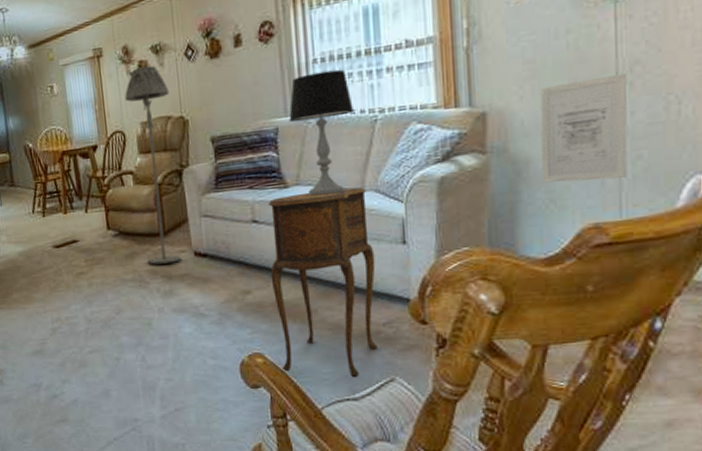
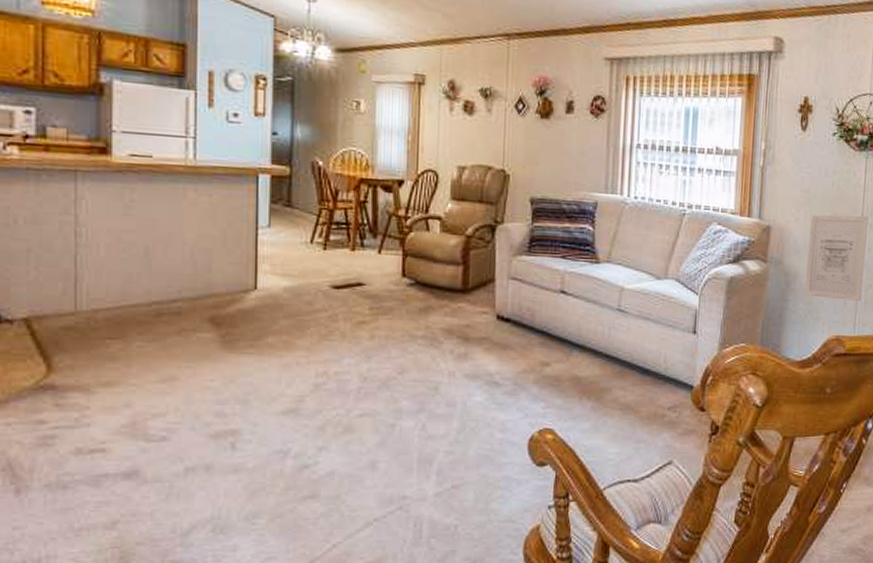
floor lamp: present [125,65,182,265] -> none [443,107,494,324]
side table: present [268,187,378,378] -> none [570,271,669,460]
table lamp: present [289,69,354,196] -> none [608,156,667,277]

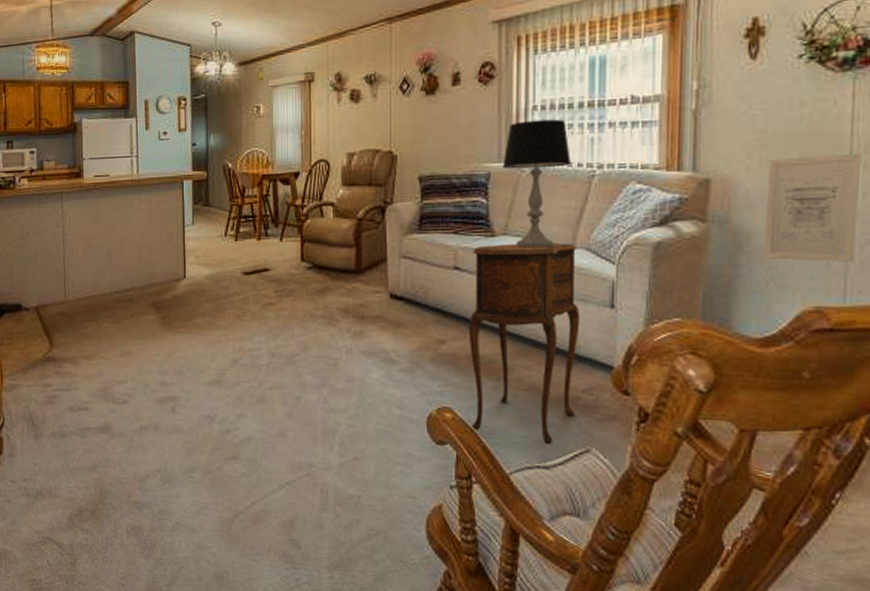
side table: none [570,271,669,460] -> present [468,243,580,445]
table lamp: none [608,156,667,277] -> present [502,119,571,248]

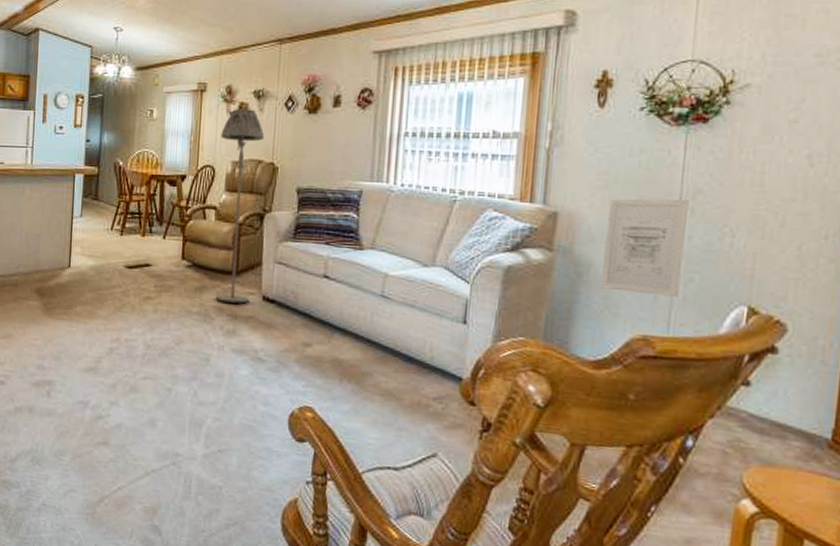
floor lamp: none [333,96,380,303] -> present [215,109,265,303]
side table: present [468,243,580,445] -> none [329,257,436,448]
table lamp: present [502,119,571,248] -> none [374,145,436,264]

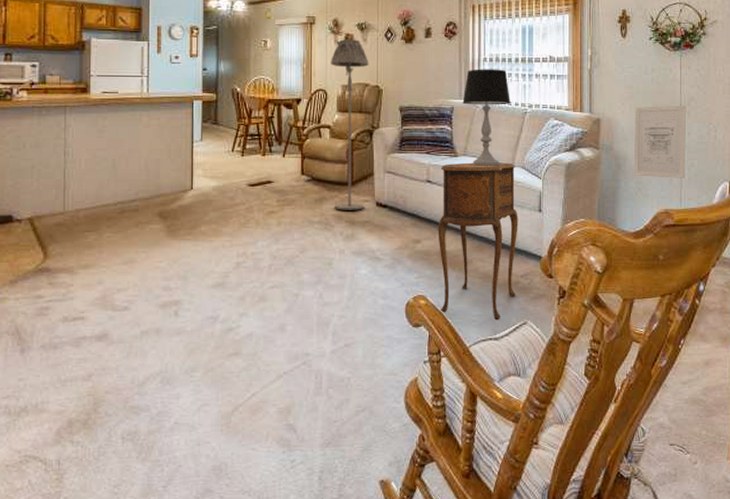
side table: none [329,257,436,448] -> present [438,162,518,321]
table lamp: none [374,145,436,264] -> present [462,69,510,166]

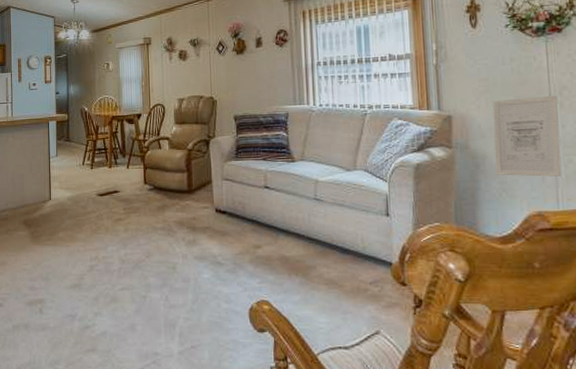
floor lamp: present [331,39,369,210] -> none [167,55,205,217]
side table: present [438,162,518,321] -> none [278,166,365,329]
table lamp: present [462,69,510,166] -> none [297,72,348,171]

